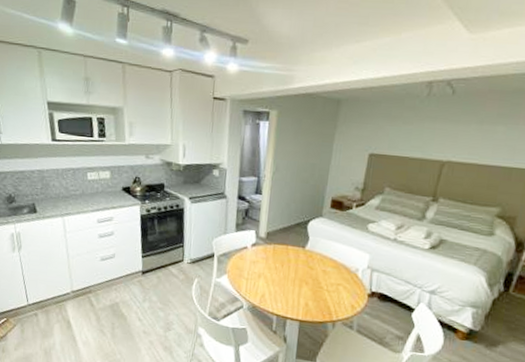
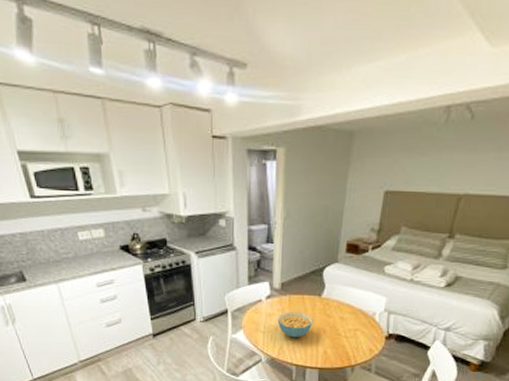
cereal bowl: none [260,260,296,288] -> present [277,311,313,338]

